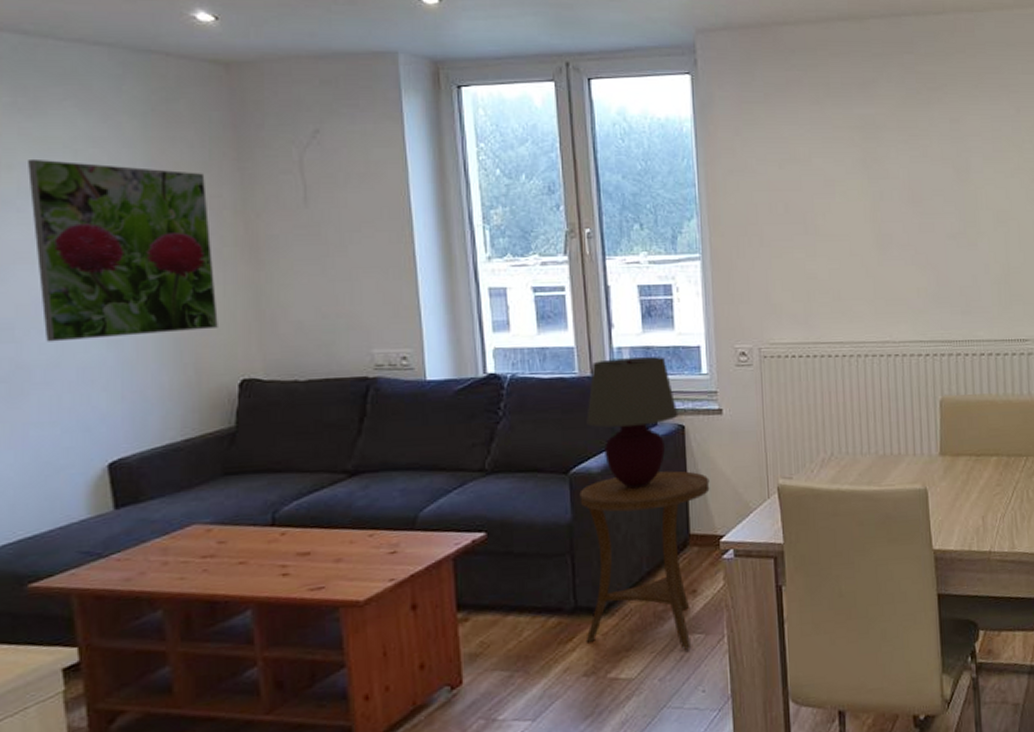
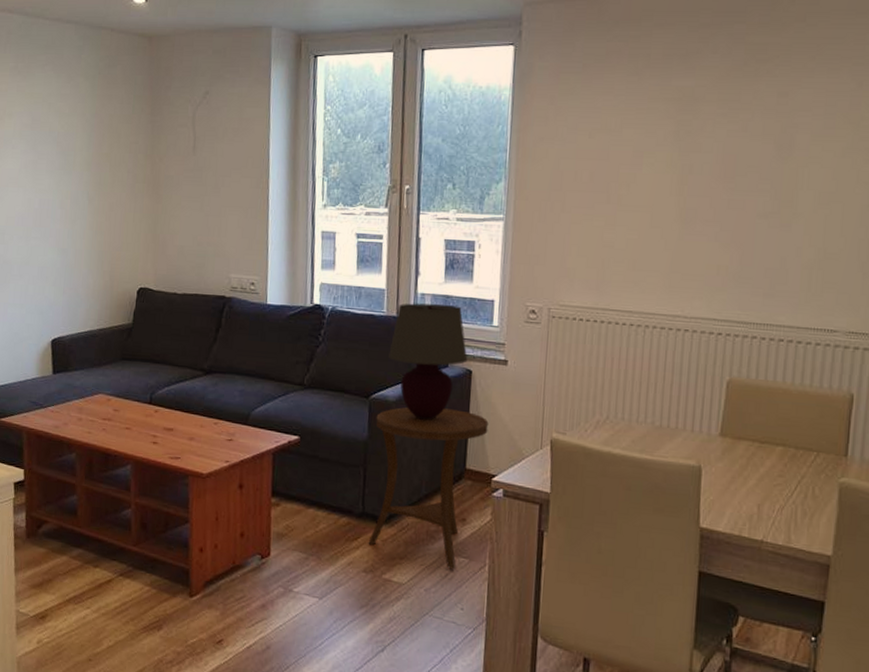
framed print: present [28,158,218,342] -> none [20,109,129,247]

